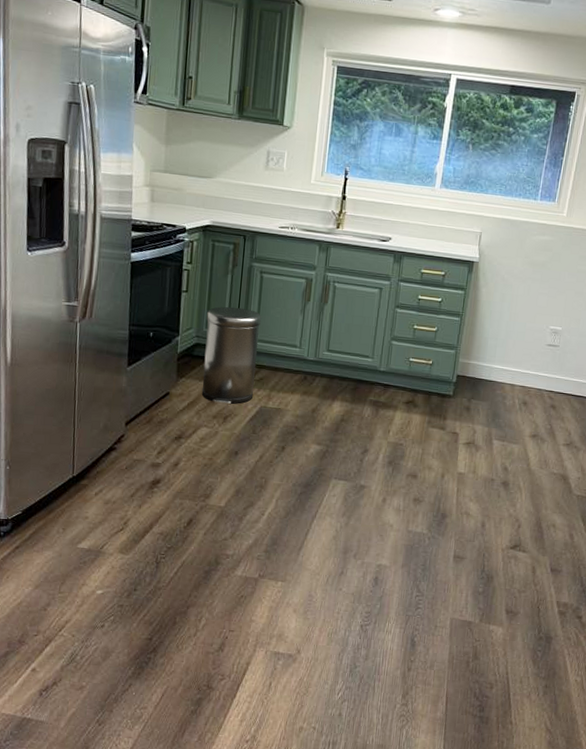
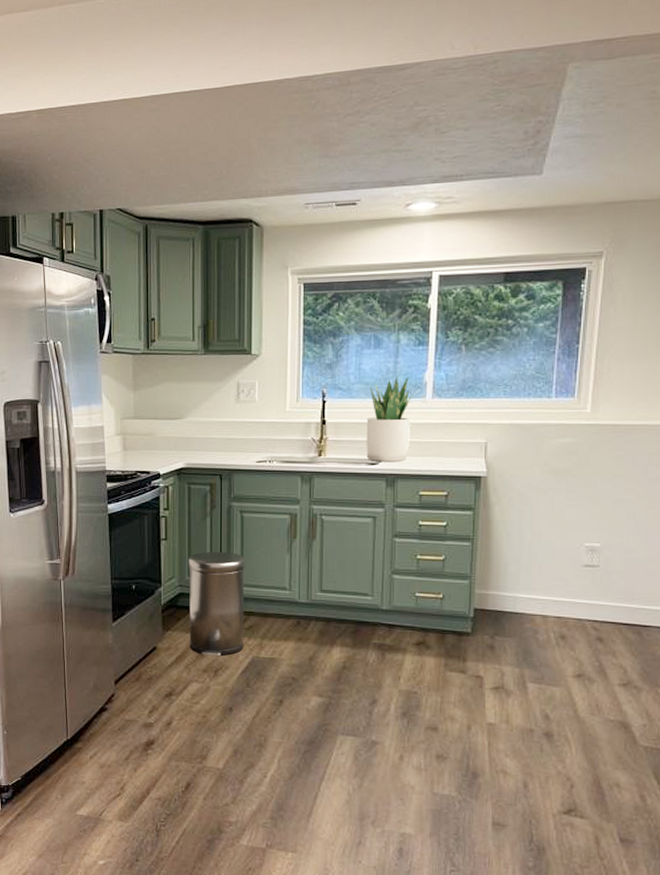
planter: none [379,164,424,241] -> present [366,376,413,461]

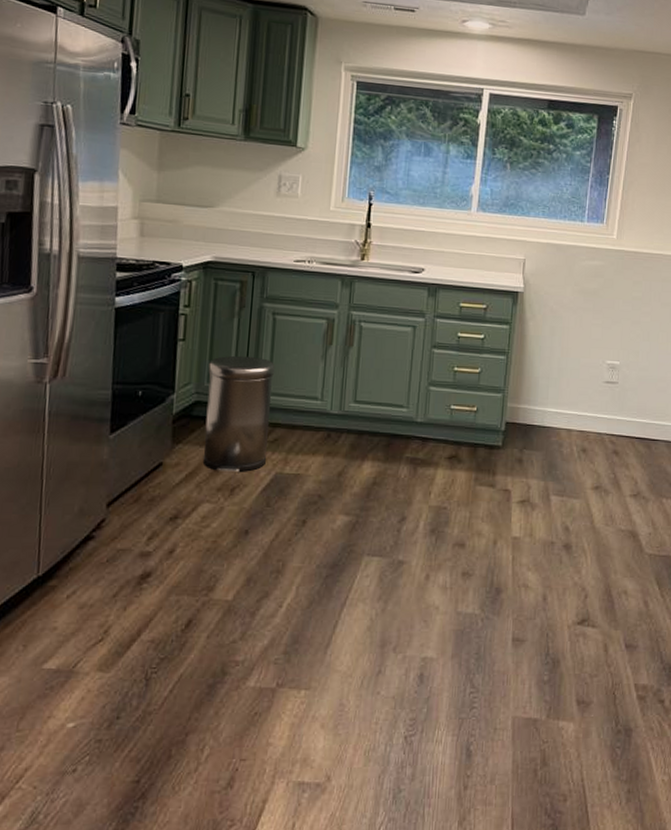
planter: present [366,376,413,461] -> none [410,186,459,271]

